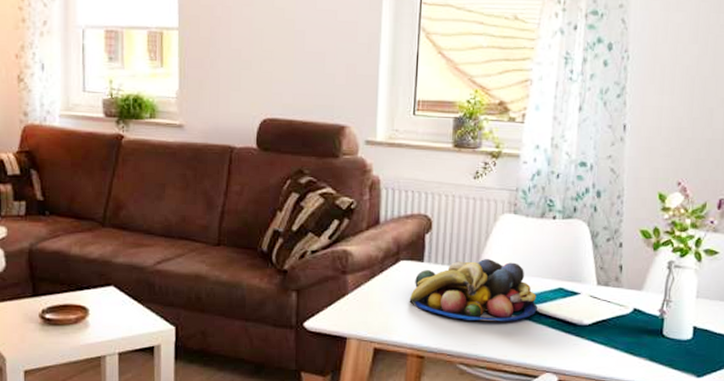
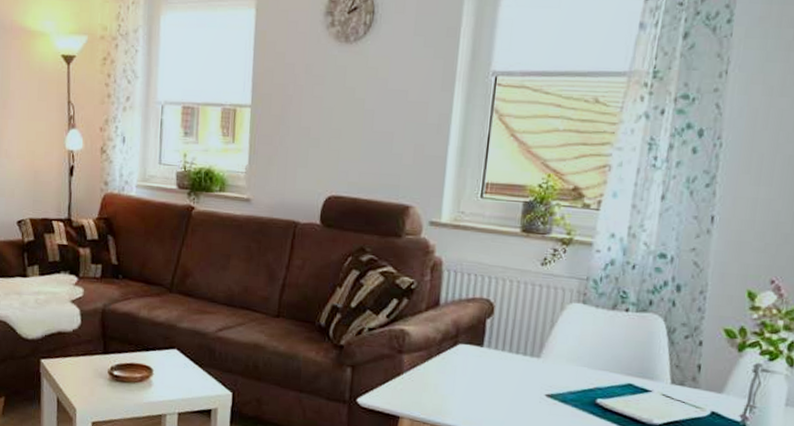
fruit bowl: present [409,259,537,321] -> none [465,348,603,414]

